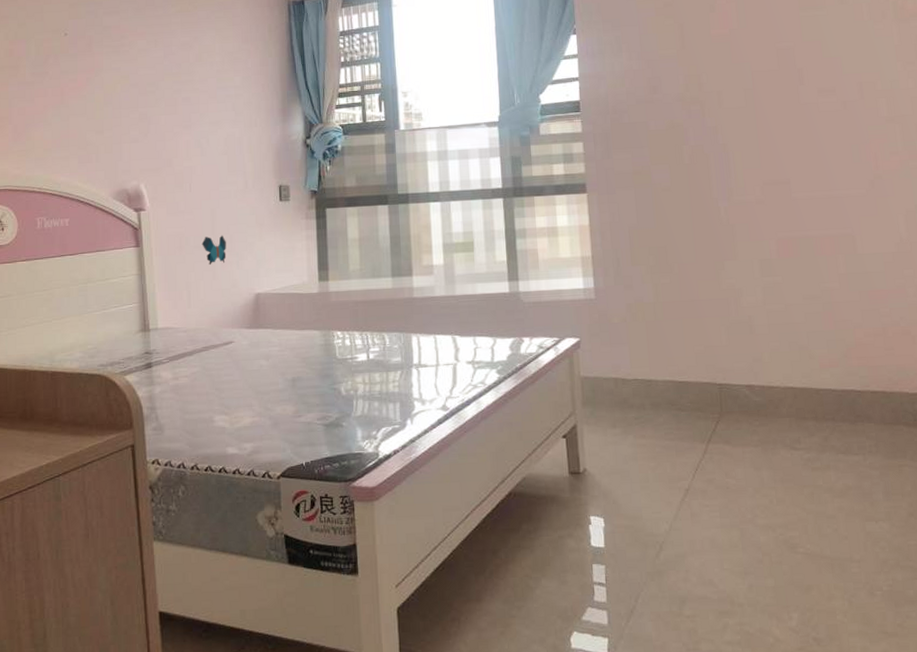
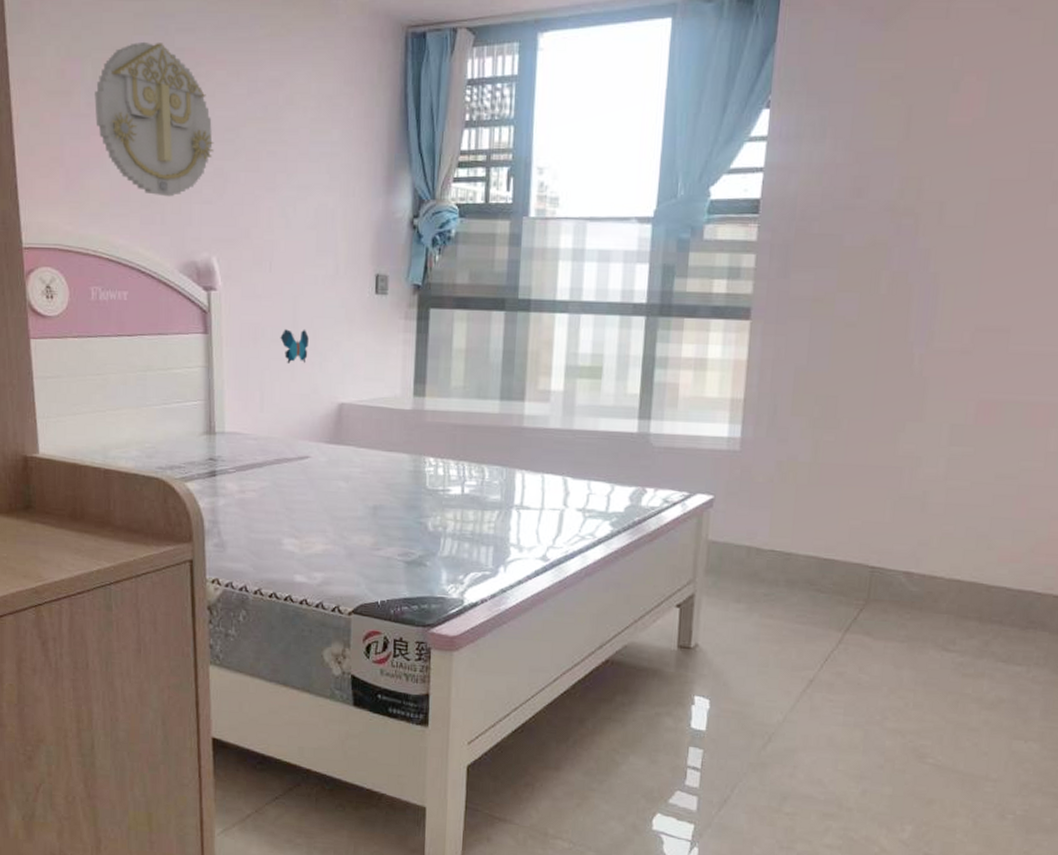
wall decoration: none [38,23,138,140] -> present [94,41,214,197]

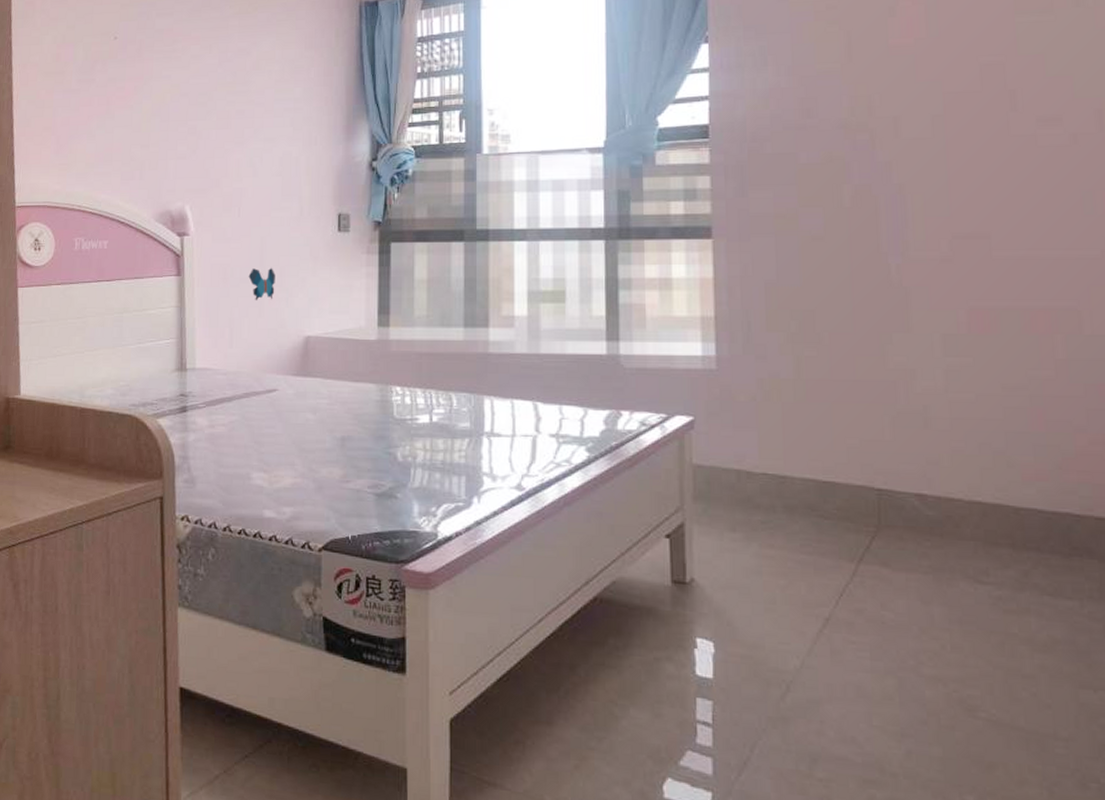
wall decoration: present [94,41,214,197] -> none [84,26,188,155]

